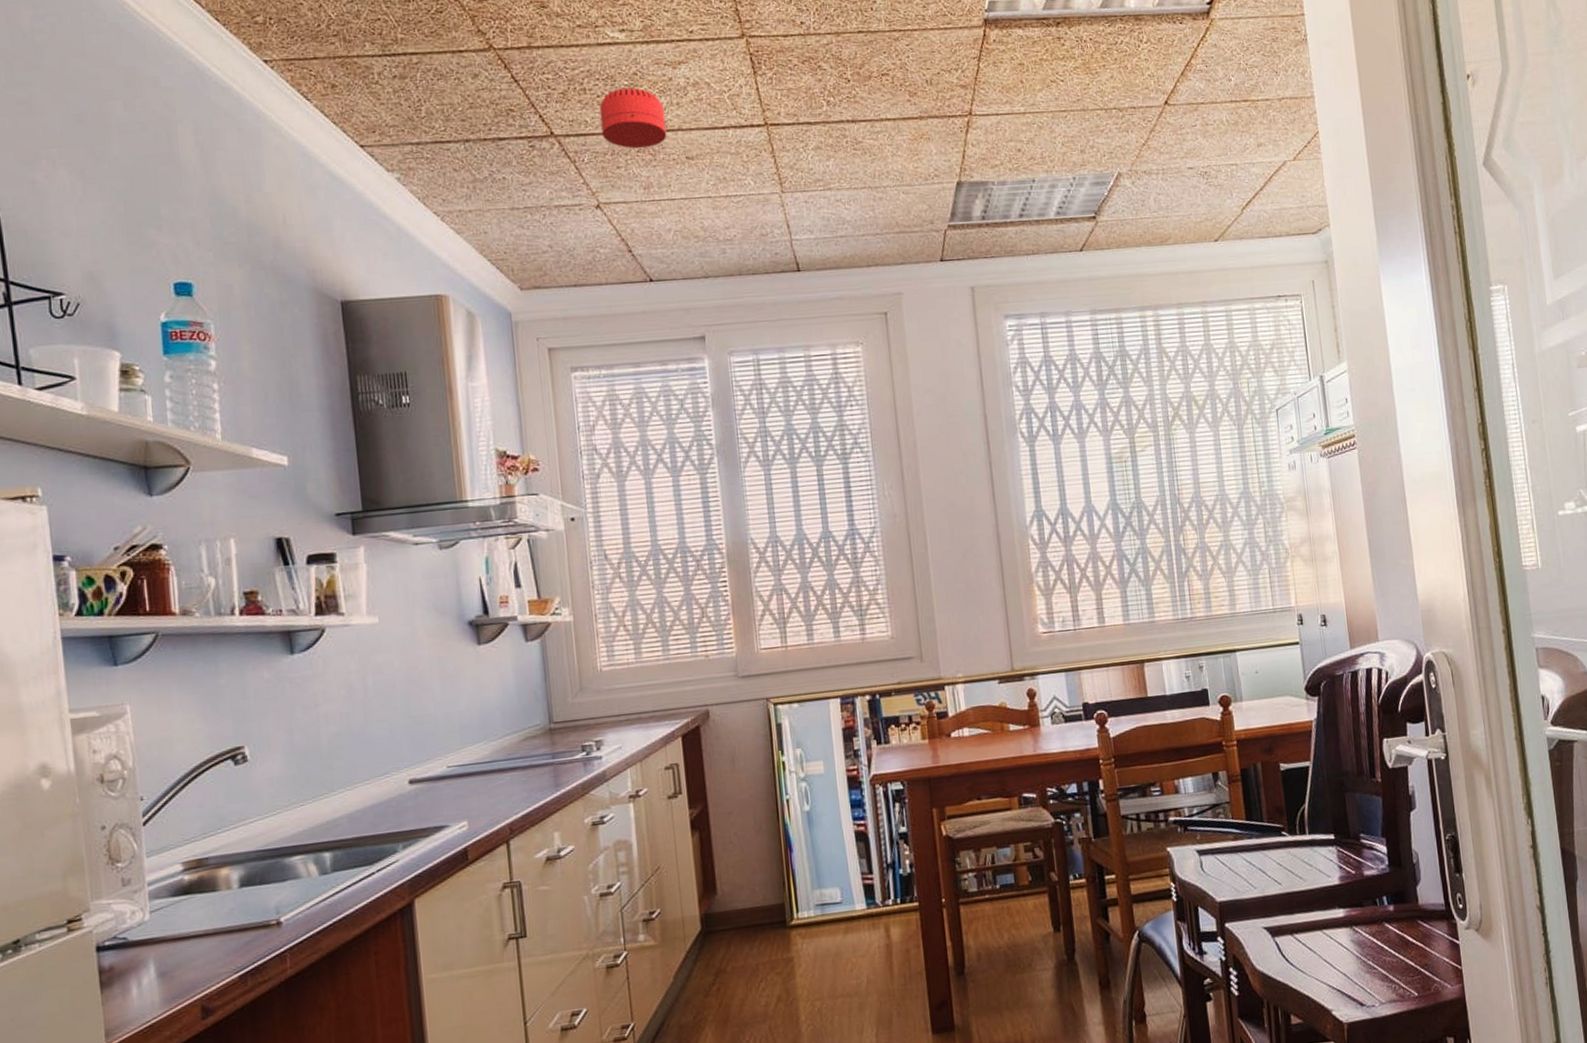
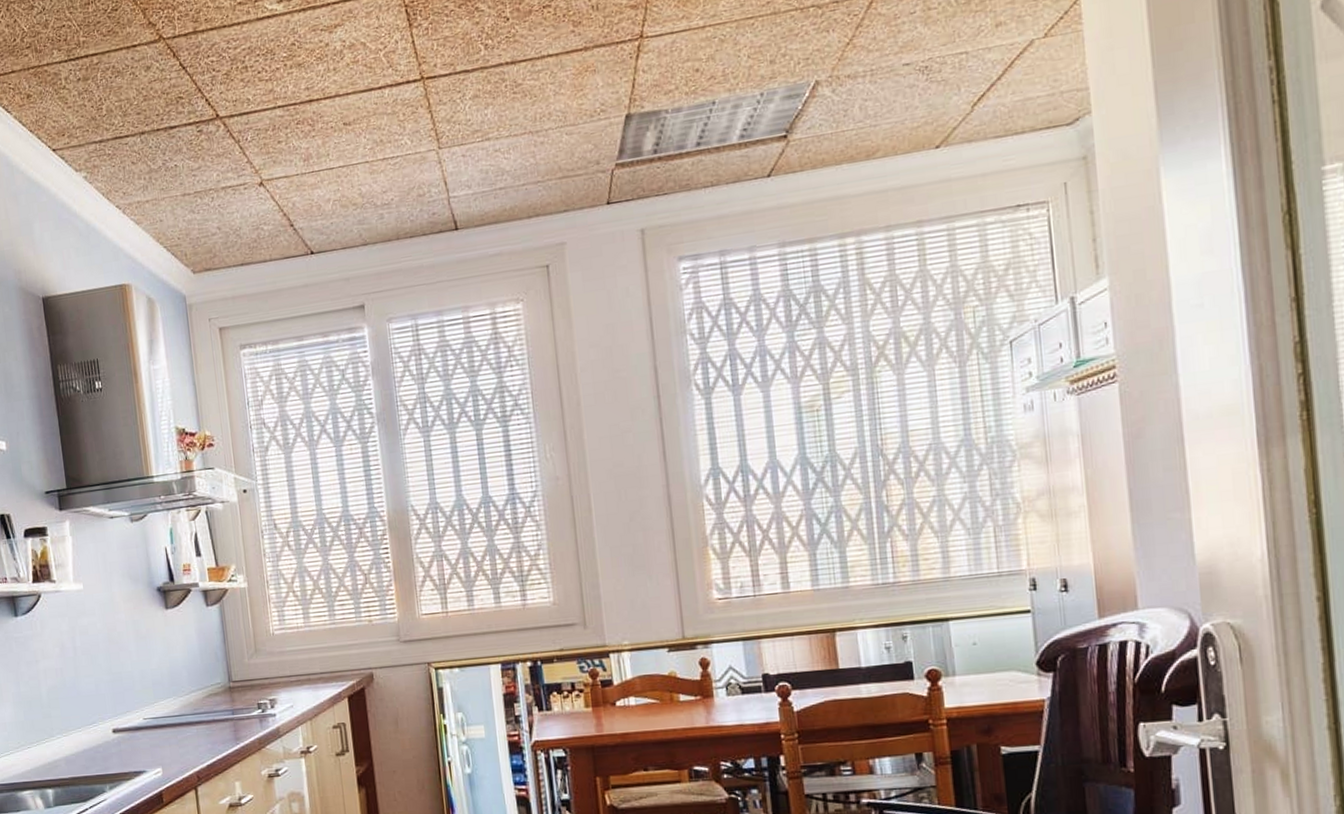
smoke detector: present [599,88,667,149] -> none [260,58,325,122]

